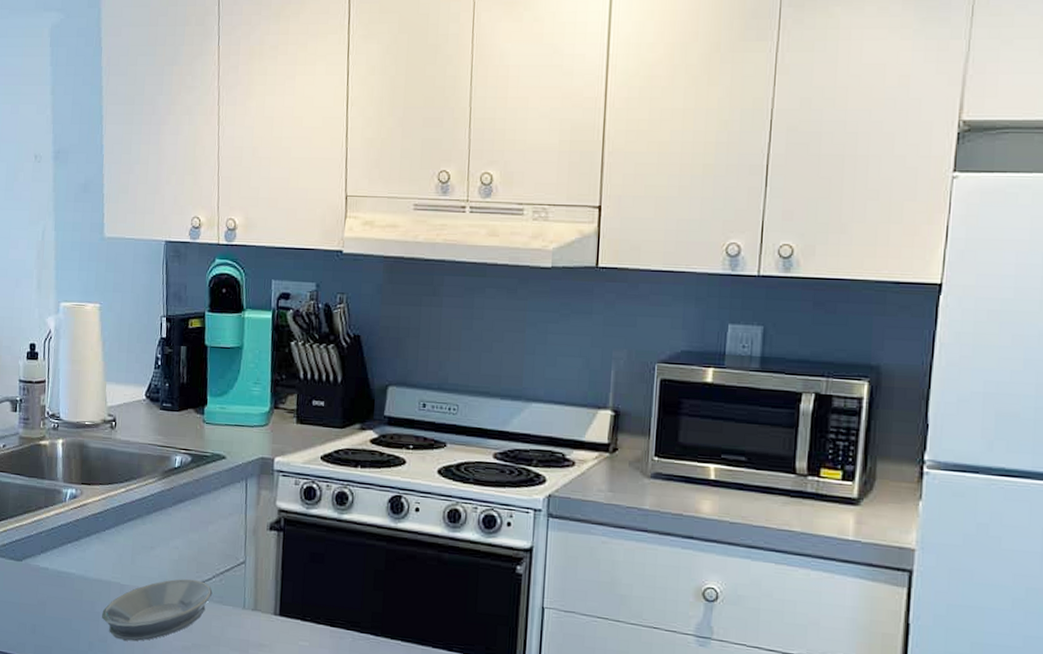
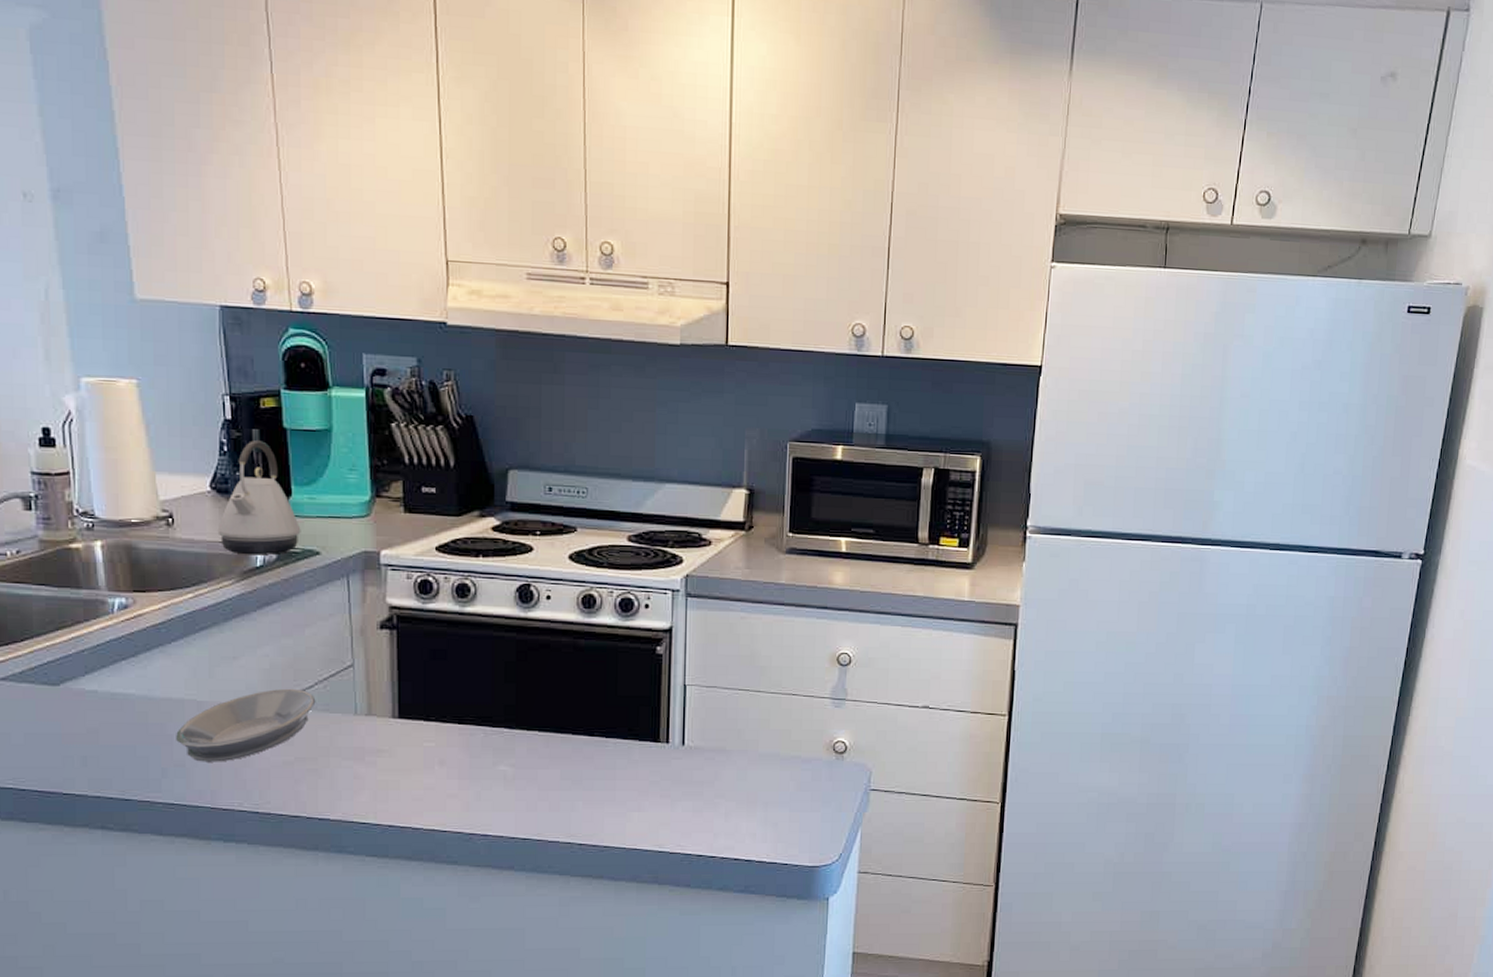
kettle: none [148,356,212,457] -> present [217,440,301,555]

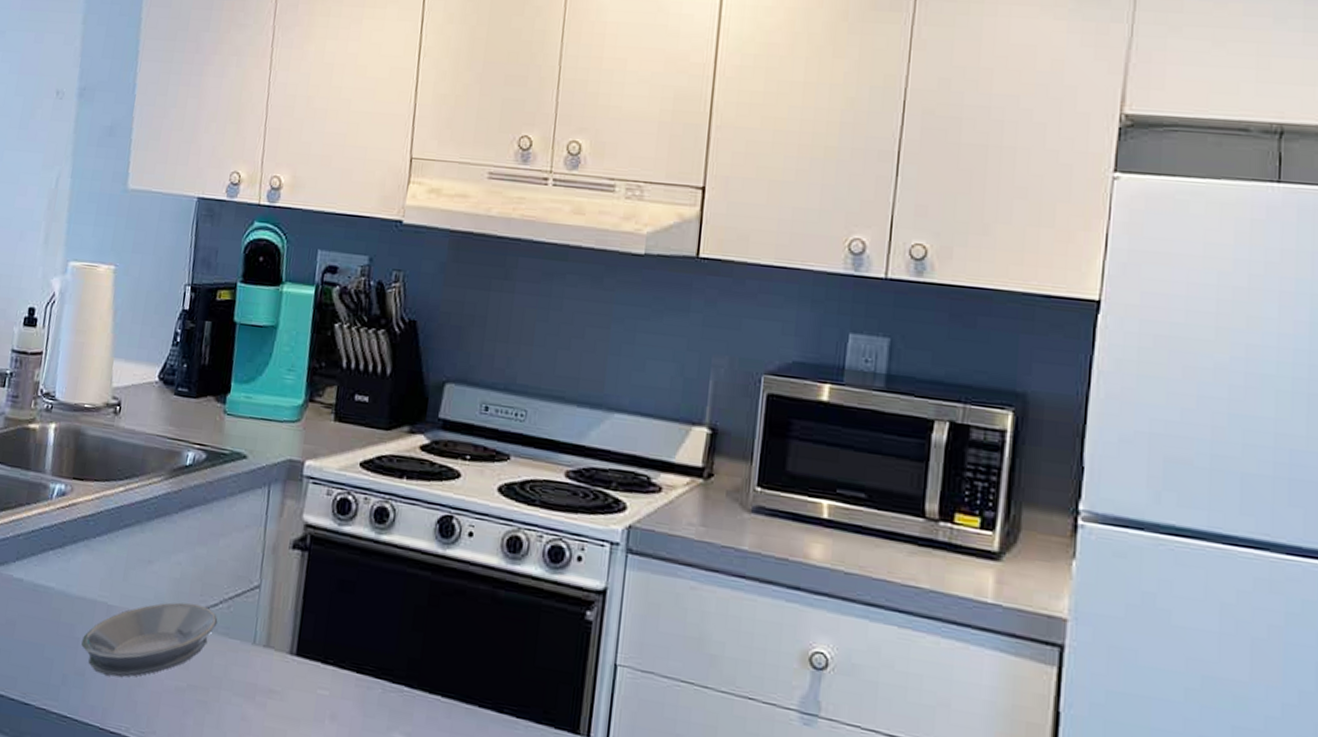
kettle: present [217,440,301,555] -> none [156,333,233,454]

